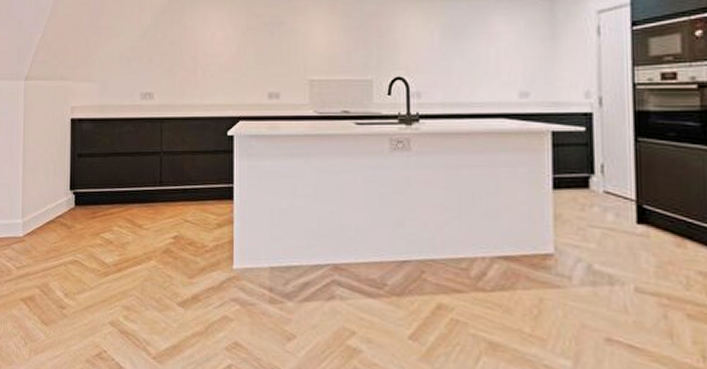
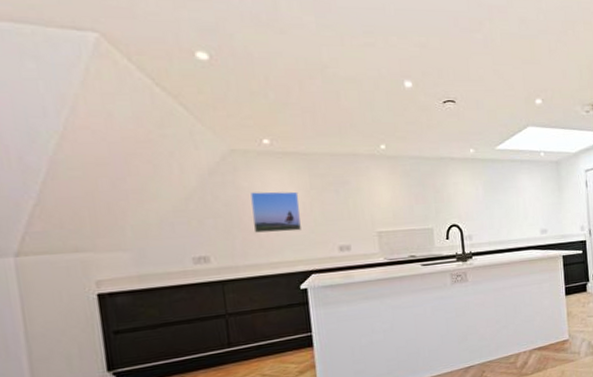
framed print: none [192,31,235,74] -> present [250,191,301,233]

